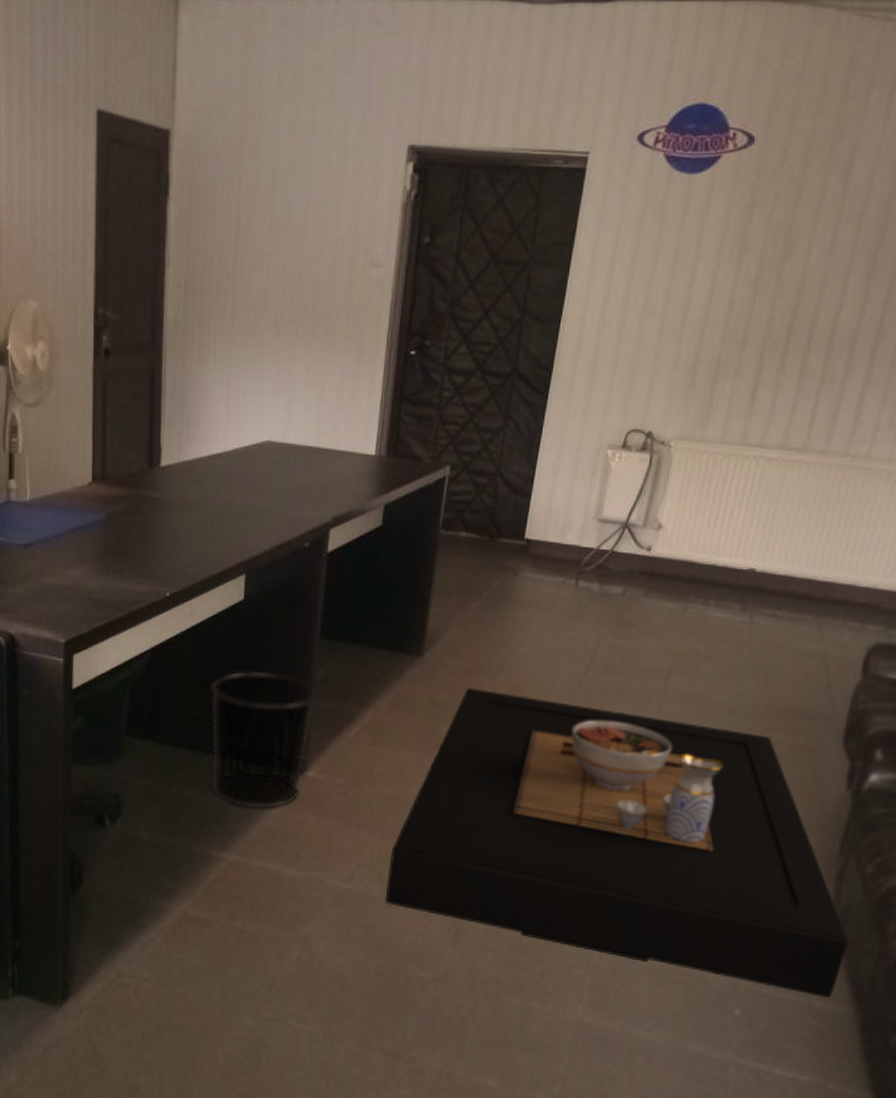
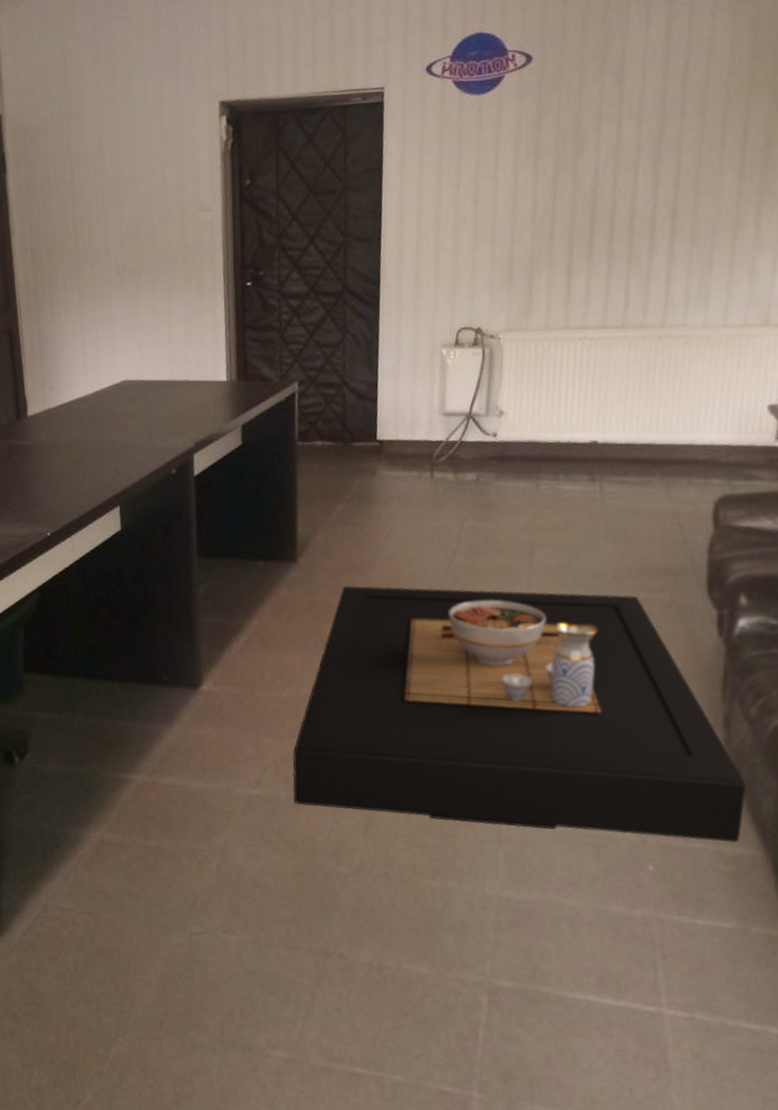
waste bin: present [210,671,318,809] -> none [99,595,203,728]

